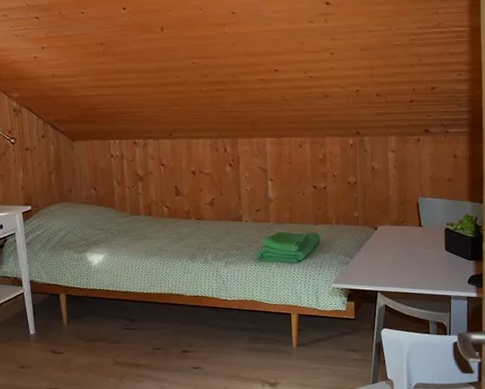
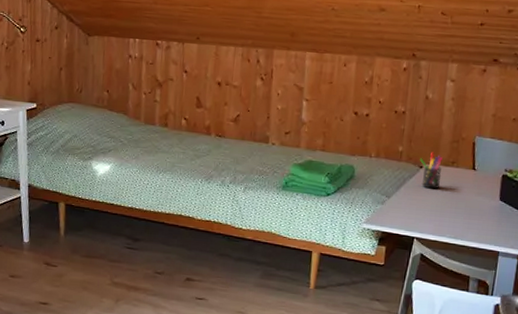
pen holder: none [373,214,394,247] -> present [419,152,443,189]

